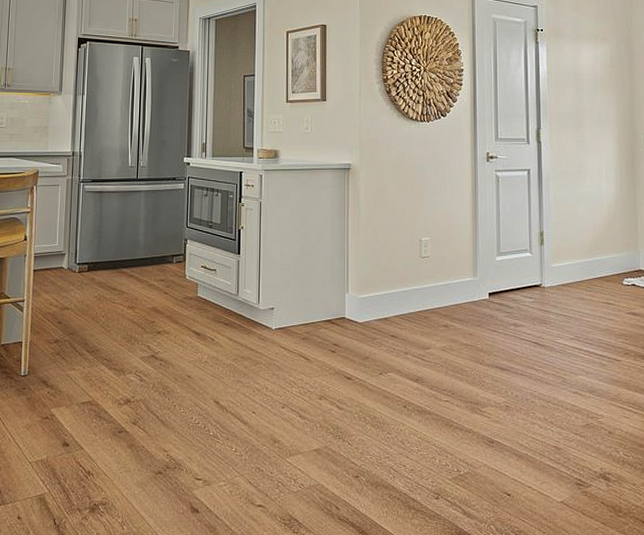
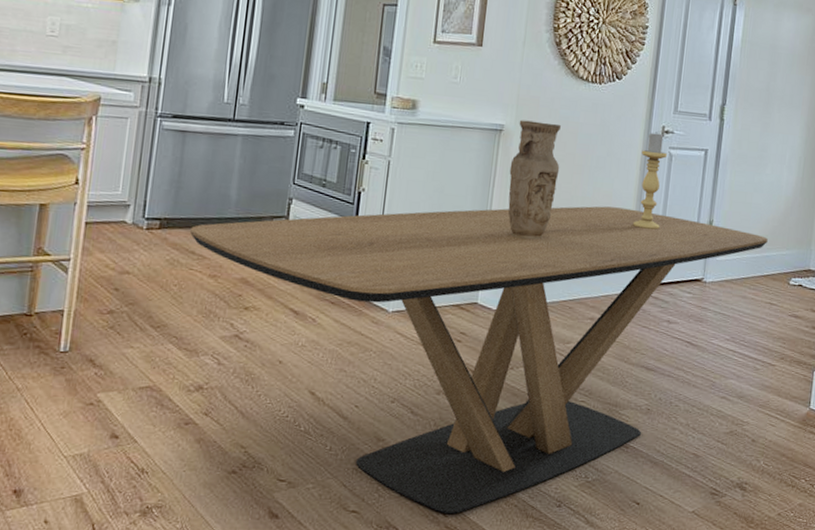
dining table: none [111,226,597,507] -> present [190,206,768,514]
vase: none [360,158,402,259] -> present [508,120,561,240]
candle holder: none [471,158,496,243] -> present [632,132,667,230]

